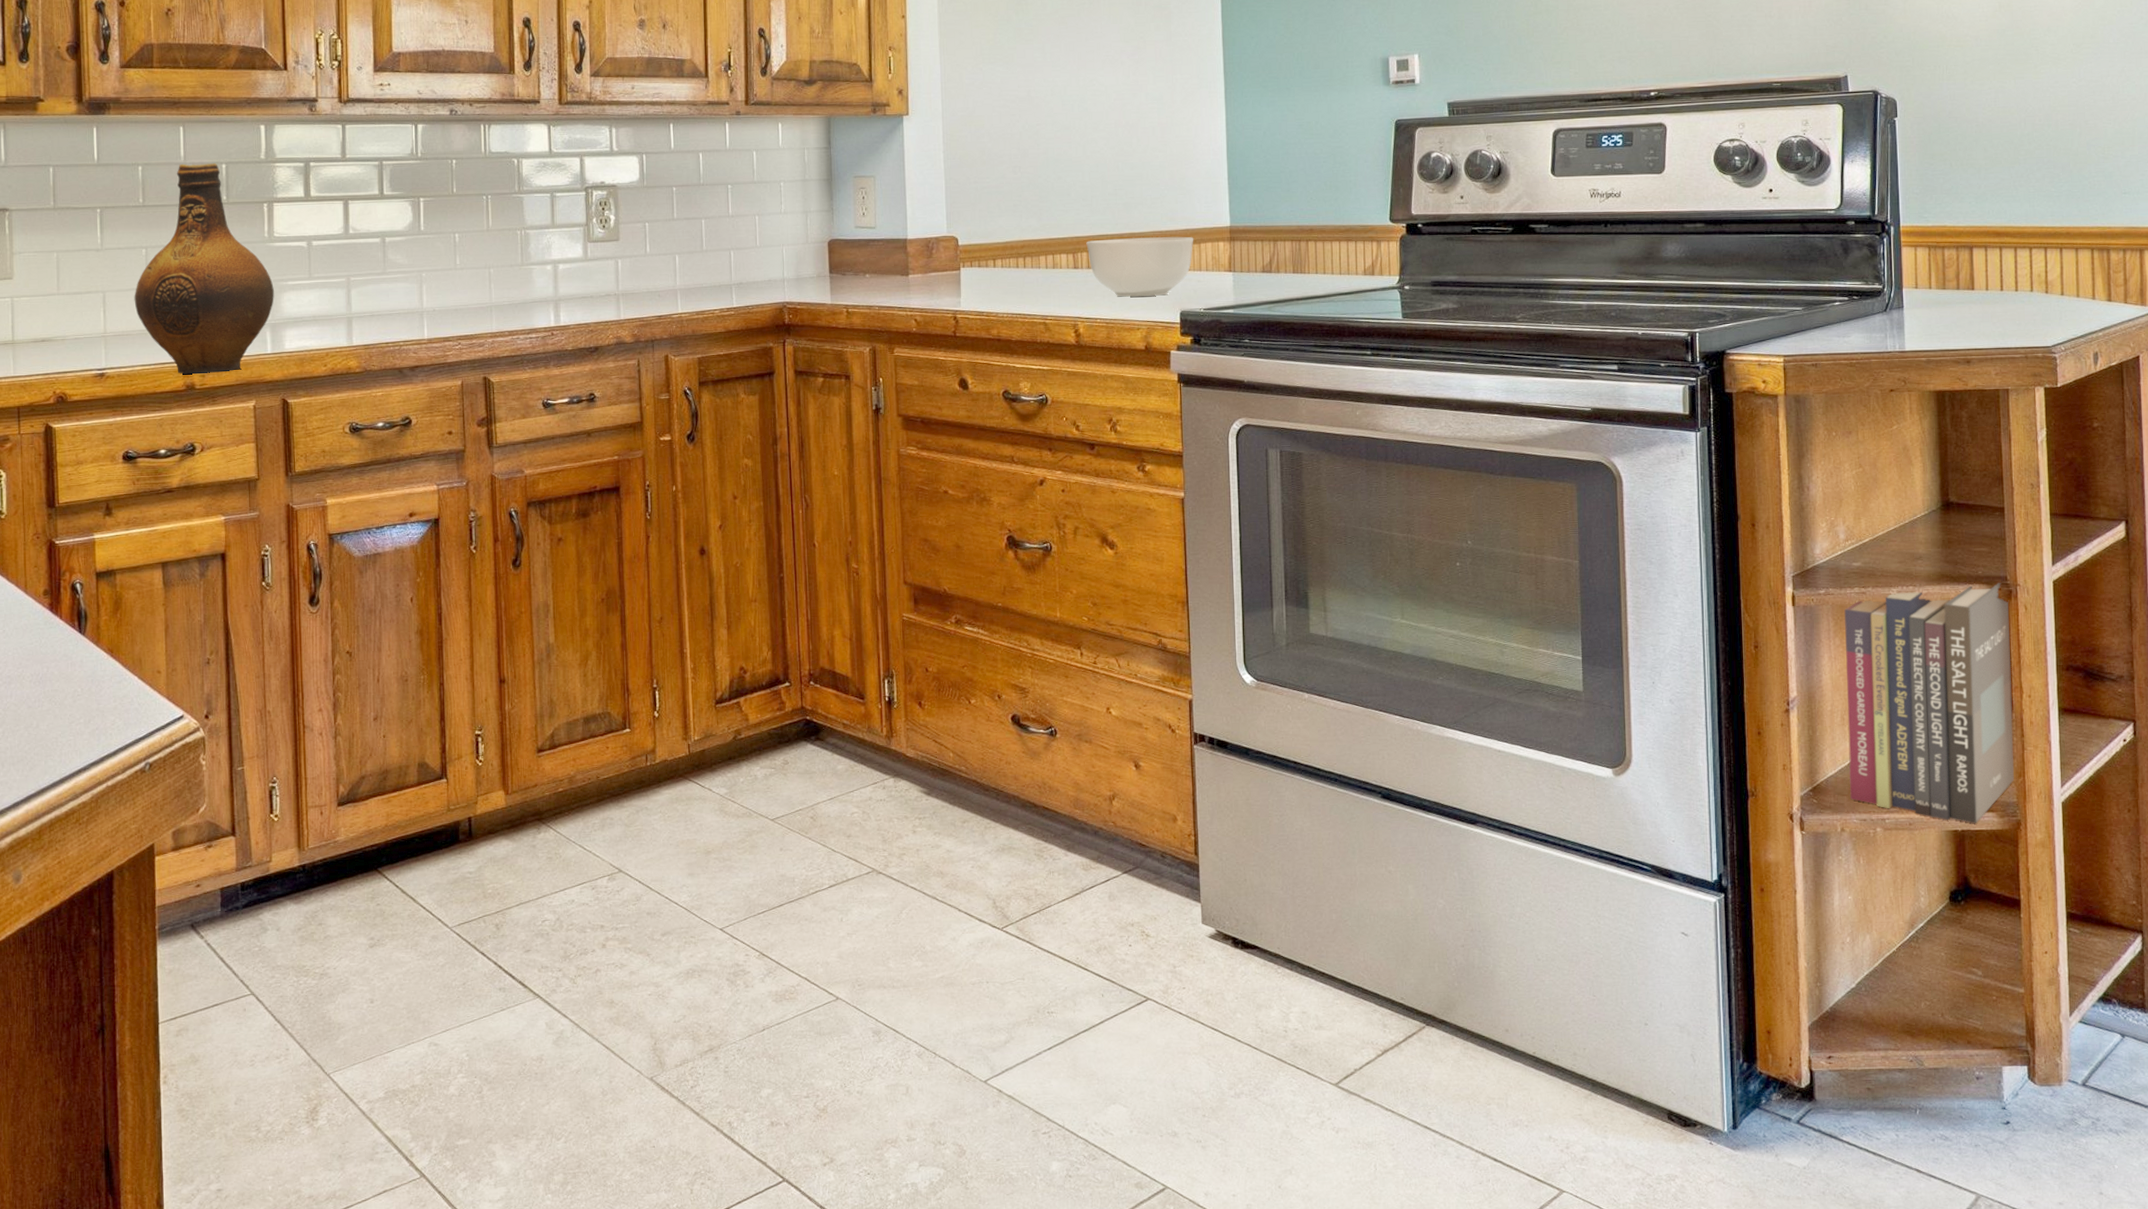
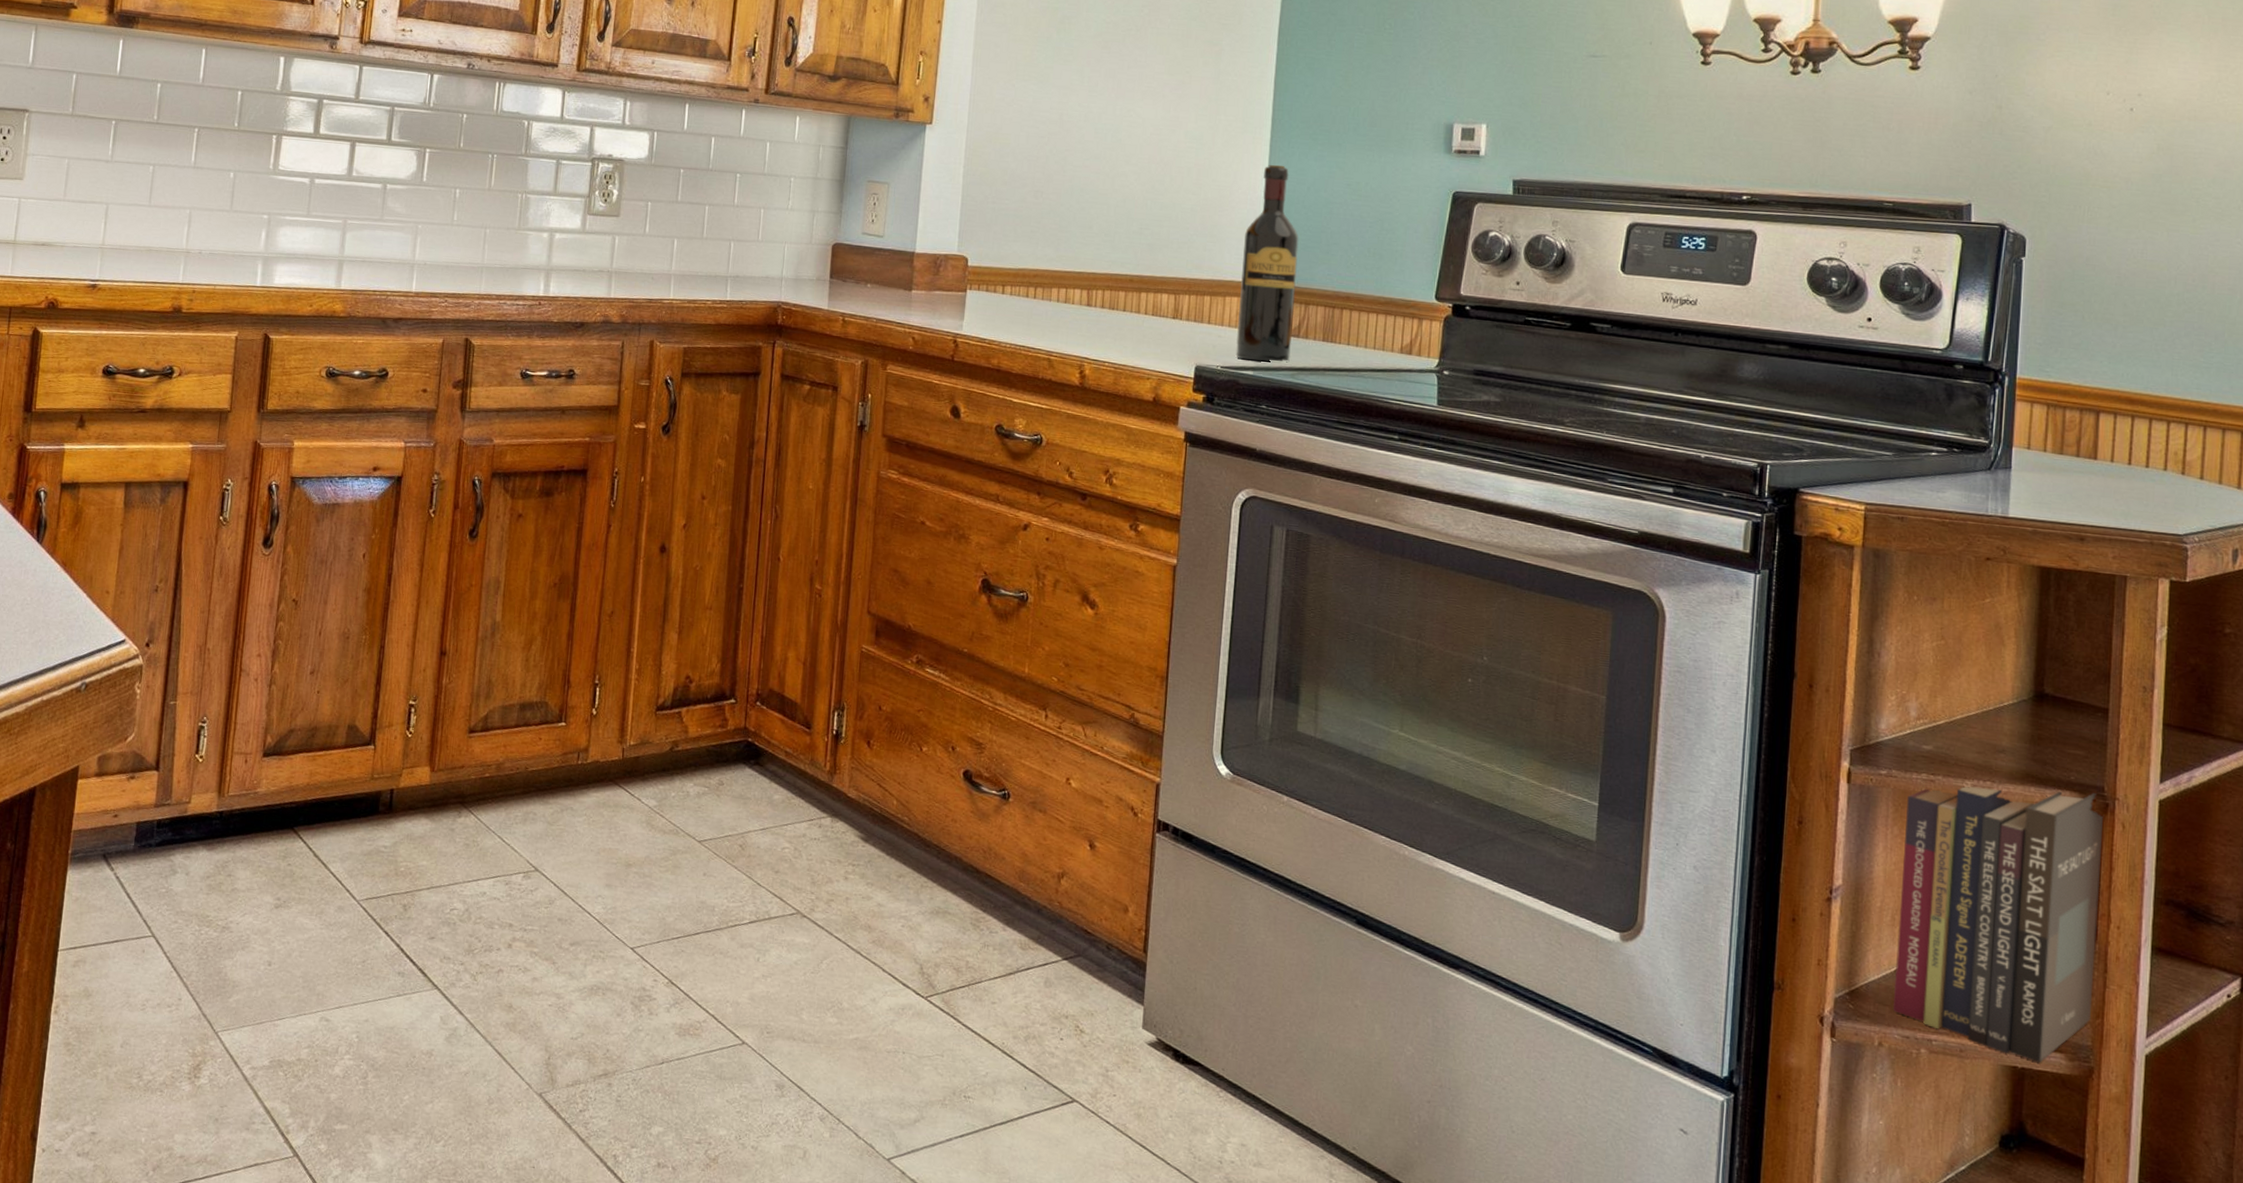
ceramic jug: present [134,163,274,375] -> none [135,86,272,300]
bowl: present [1086,236,1194,297] -> none [1103,278,1219,347]
wine bottle: none [1211,114,1266,300] -> present [1235,164,1299,363]

